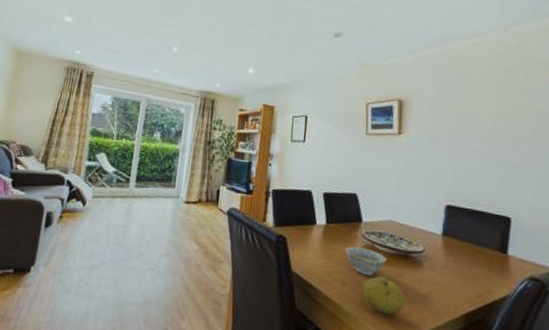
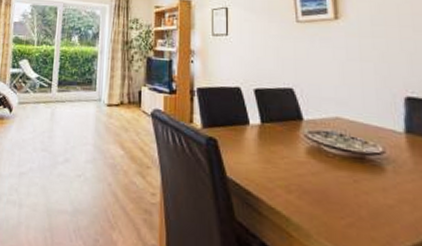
bowl: present [345,246,387,276] -> none [287,148,338,182]
fruit: present [362,275,405,315] -> none [312,181,368,229]

